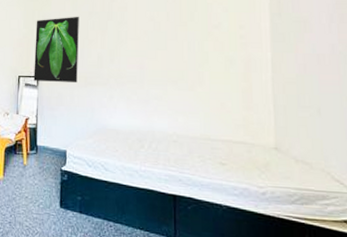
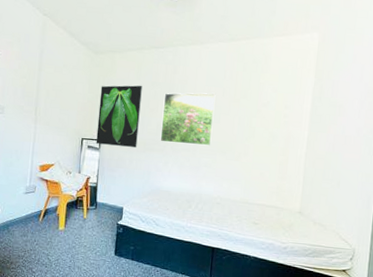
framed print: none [102,18,160,76] -> present [160,93,216,146]

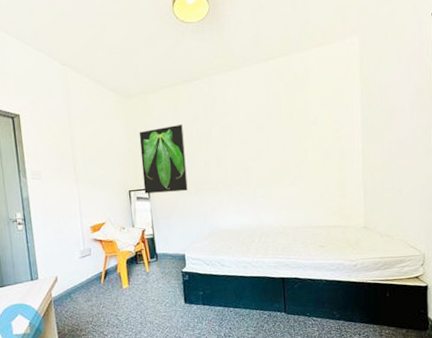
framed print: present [160,93,216,146] -> none [207,119,264,180]

